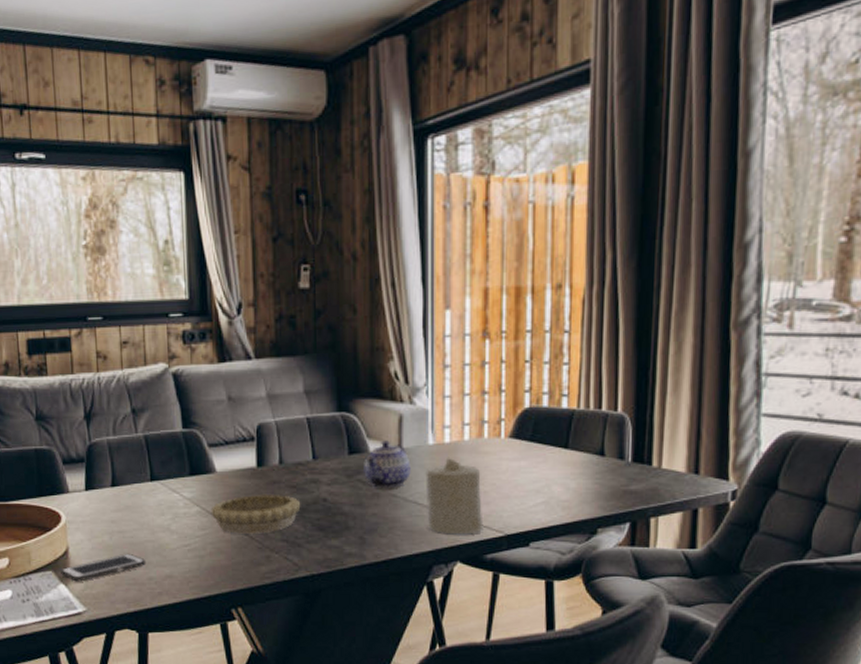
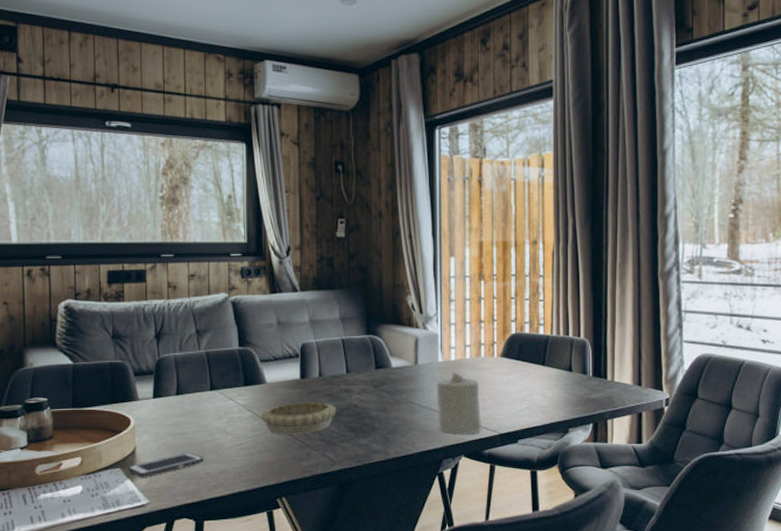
teapot: present [364,440,411,488] -> none [387,358,425,396]

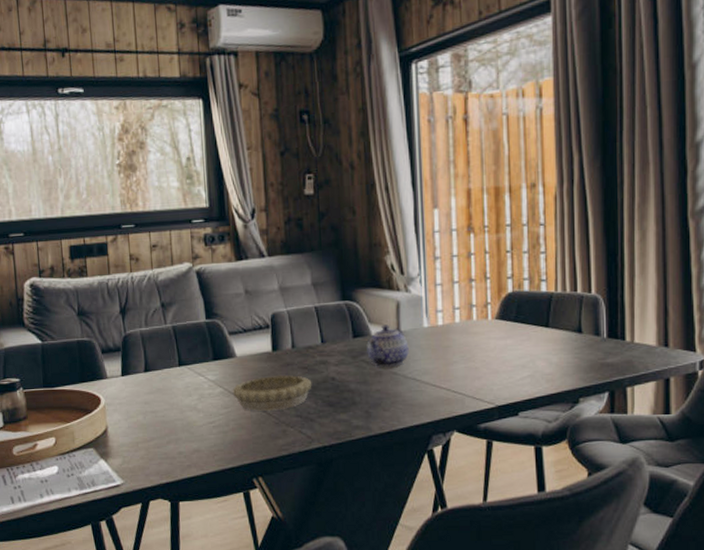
cell phone: present [128,452,204,478] -> none [101,430,177,457]
teapot: none [387,358,425,396] -> present [367,324,409,367]
candle: present [436,371,482,434] -> none [422,338,476,407]

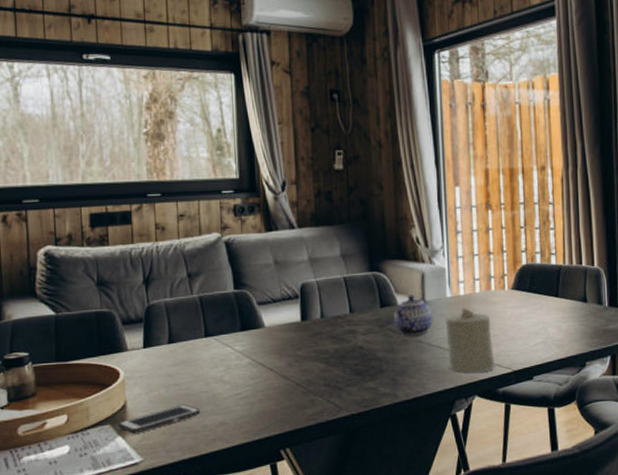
cell phone: none [101,430,177,457] -> present [118,404,201,434]
decorative bowl: present [232,374,312,412] -> none [260,344,341,382]
candle: none [422,338,476,407] -> present [445,307,495,373]

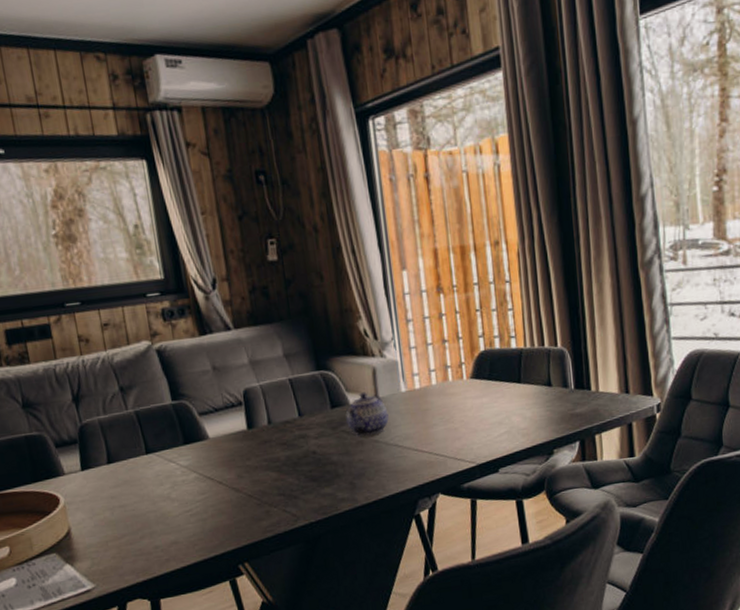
cell phone: present [118,404,201,434] -> none [65,525,151,561]
candle: present [445,307,495,373] -> none [402,401,458,470]

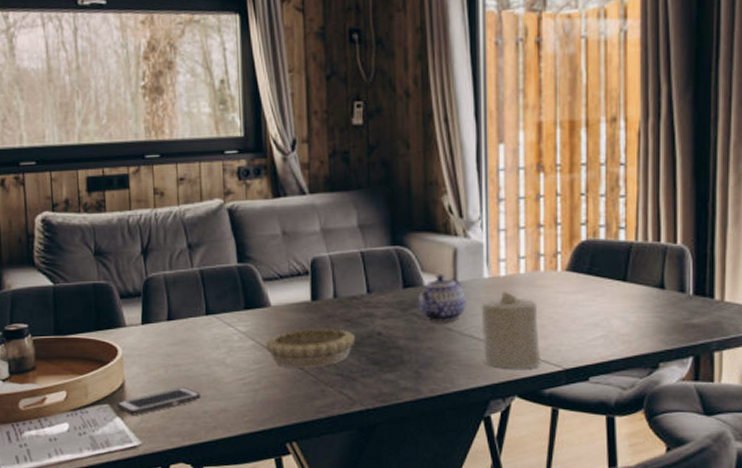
cell phone: none [65,525,151,561] -> present [117,386,202,415]
decorative bowl: none [207,452,293,494] -> present [265,327,356,369]
candle: none [402,401,458,470] -> present [481,290,541,369]

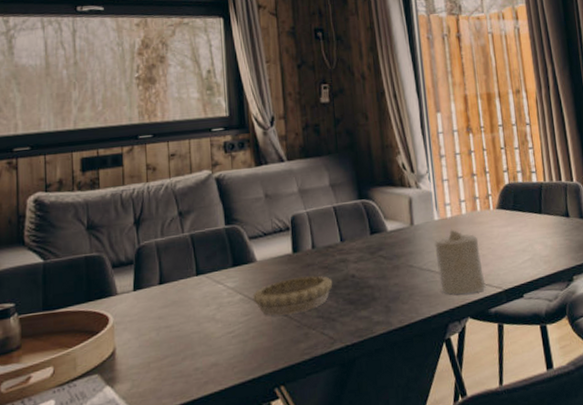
cell phone: present [117,386,202,415] -> none [107,346,193,382]
teapot: present [418,274,466,322] -> none [383,220,423,261]

